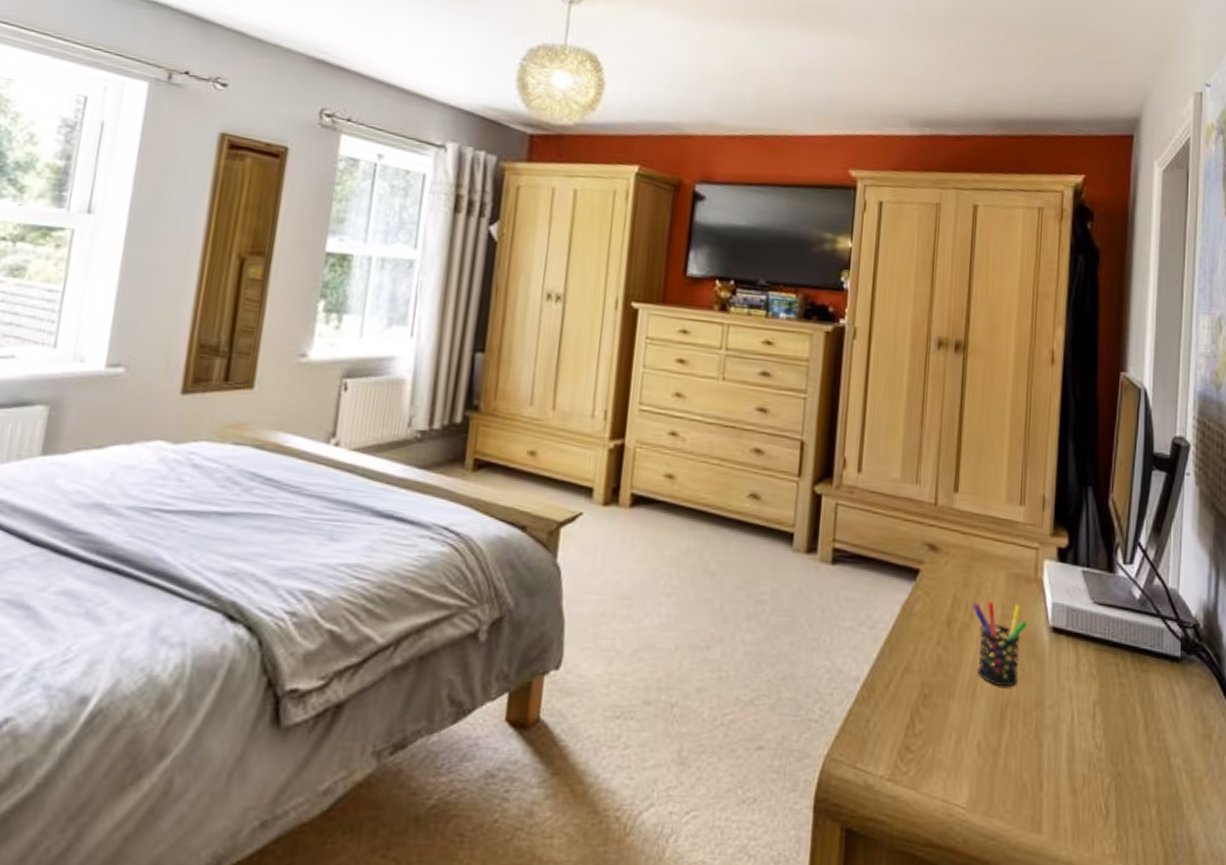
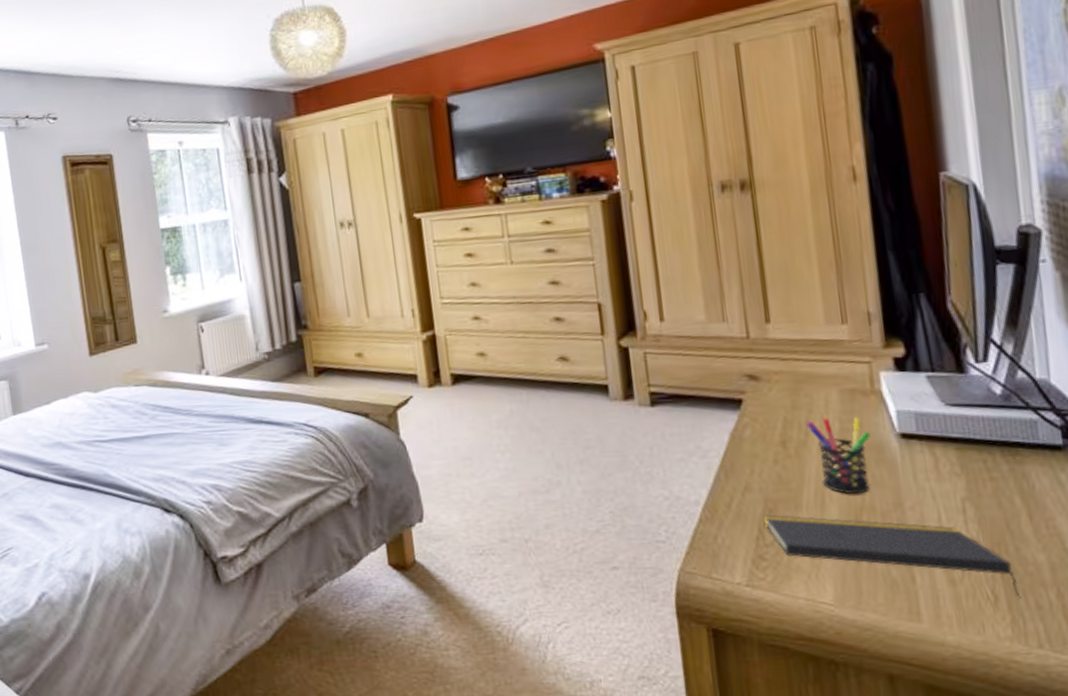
notepad: none [917,700,1128,813] -> present [763,514,1021,598]

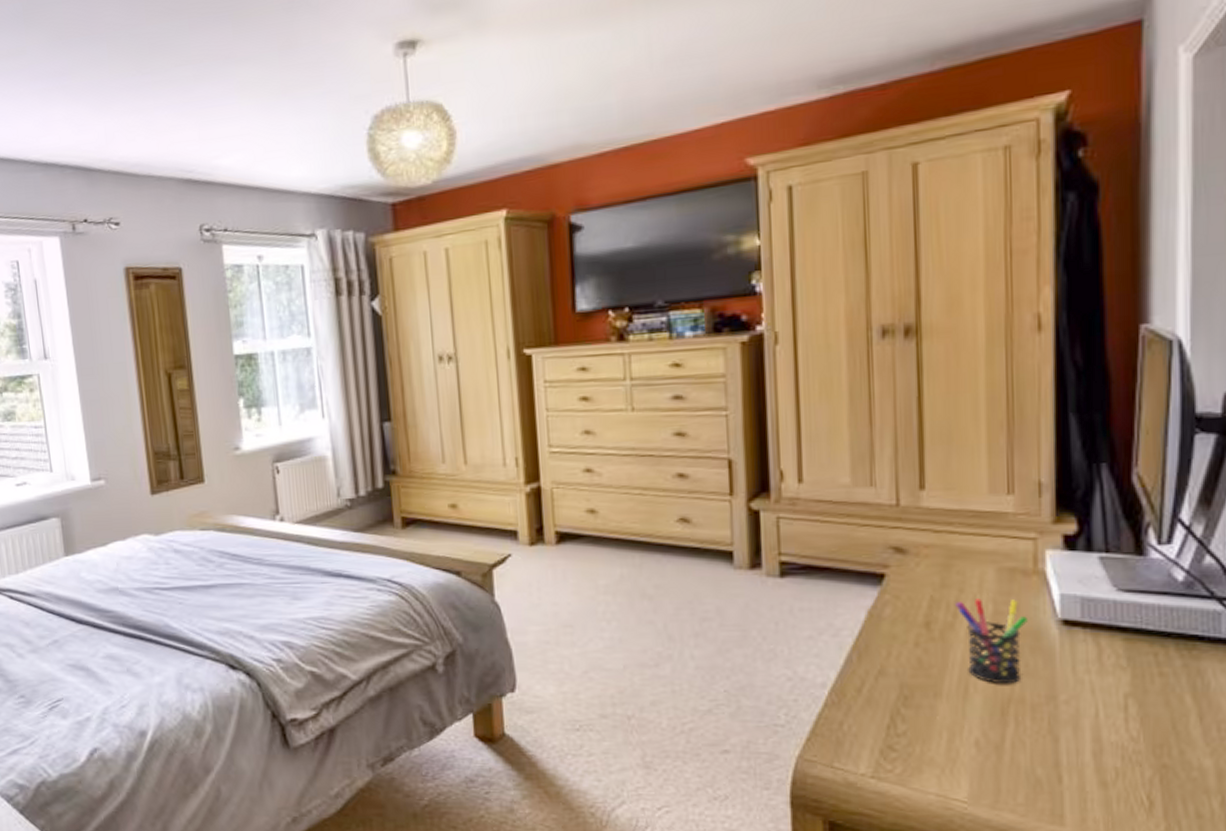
notepad: present [763,514,1021,598] -> none [897,701,1180,805]

